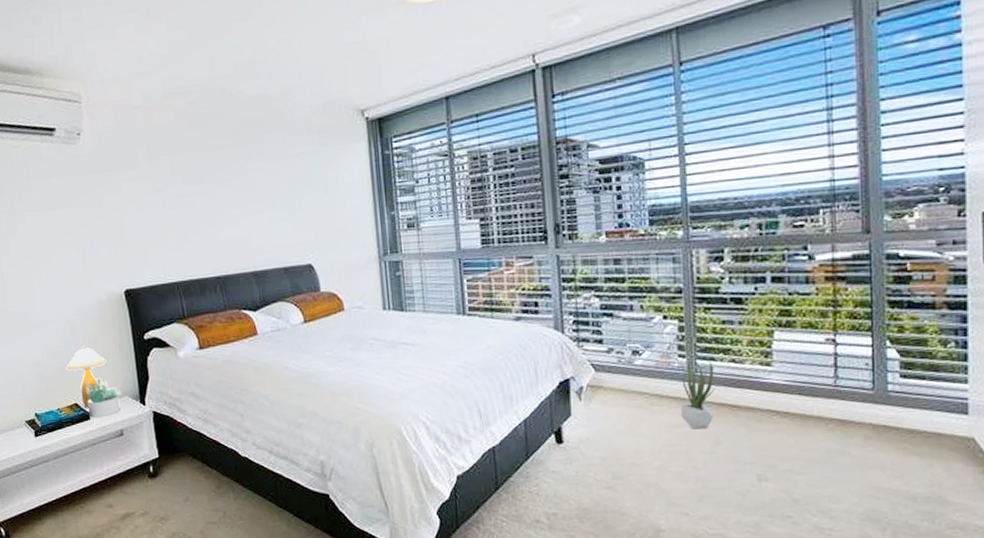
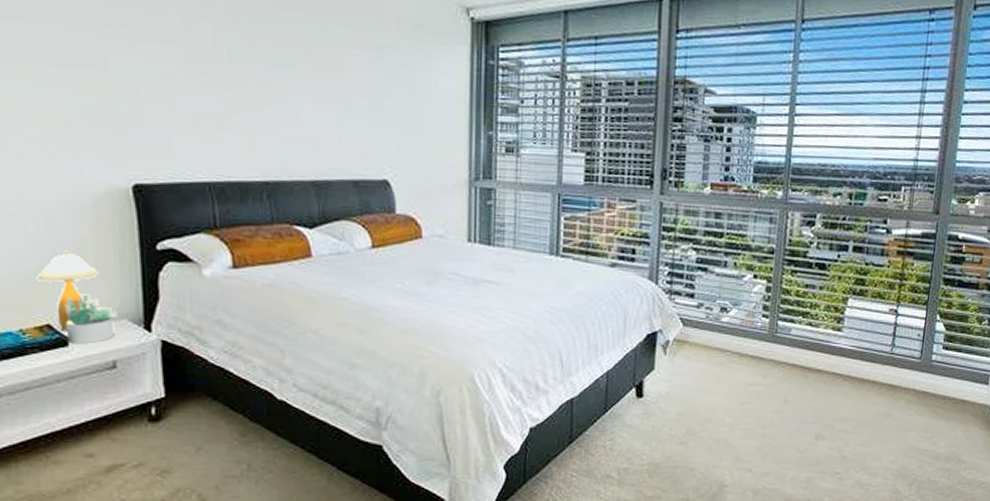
potted plant: present [681,360,715,430] -> none [757,321,792,389]

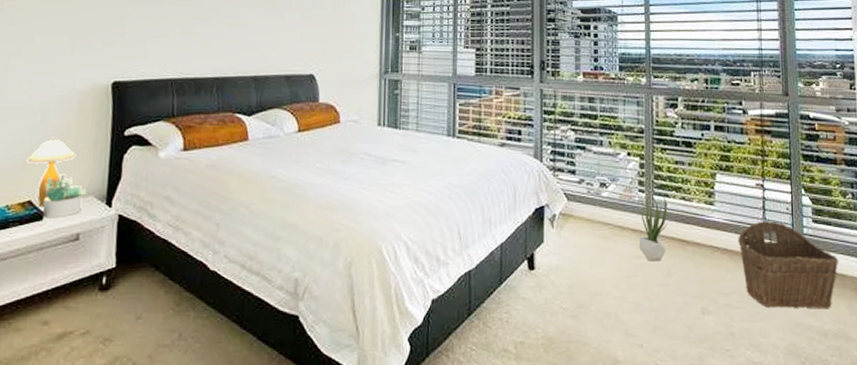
potted plant: none [757,321,792,389] -> present [639,195,668,261]
wicker basket: none [862,348,964,434] -> present [738,221,839,309]

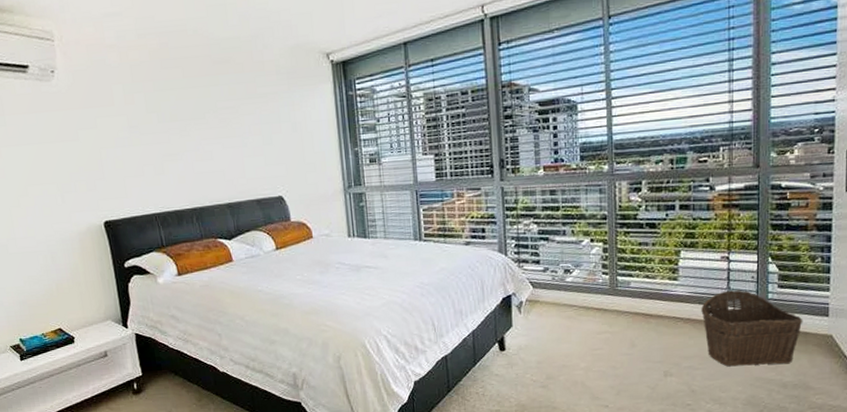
table lamp: present [28,137,75,207] -> none [50,274,87,332]
succulent plant: present [42,175,86,219] -> none [68,305,104,342]
potted plant: present [639,195,668,261] -> none [604,277,632,335]

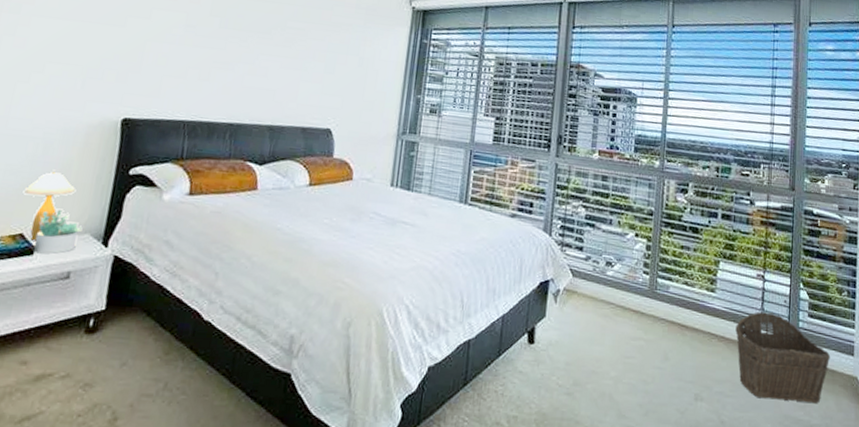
table lamp: none [50,274,87,332] -> present [24,169,75,241]
succulent plant: none [68,305,104,342] -> present [32,210,83,255]

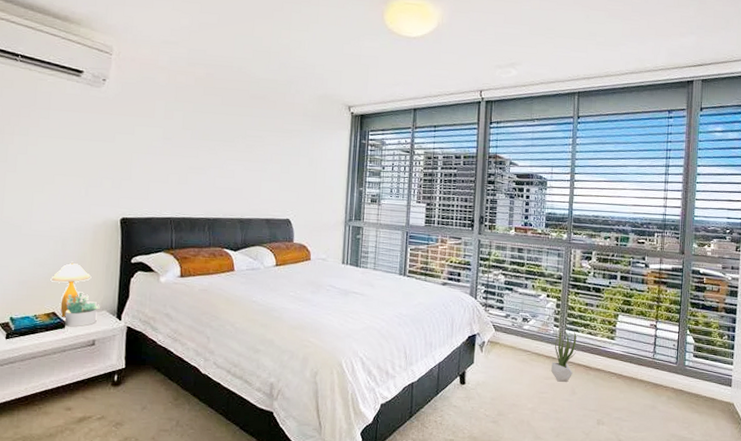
potted plant: none [639,278,670,345] -> present [551,330,577,382]
wicker basket: present [735,311,831,404] -> none [631,354,712,425]

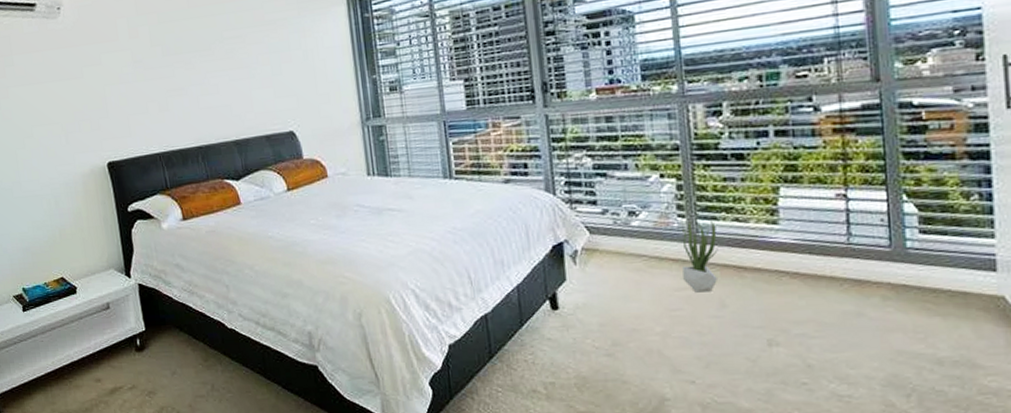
table lamp: present [52,261,90,318] -> none [53,219,90,282]
succulent plant: present [64,293,100,328] -> none [71,253,106,292]

